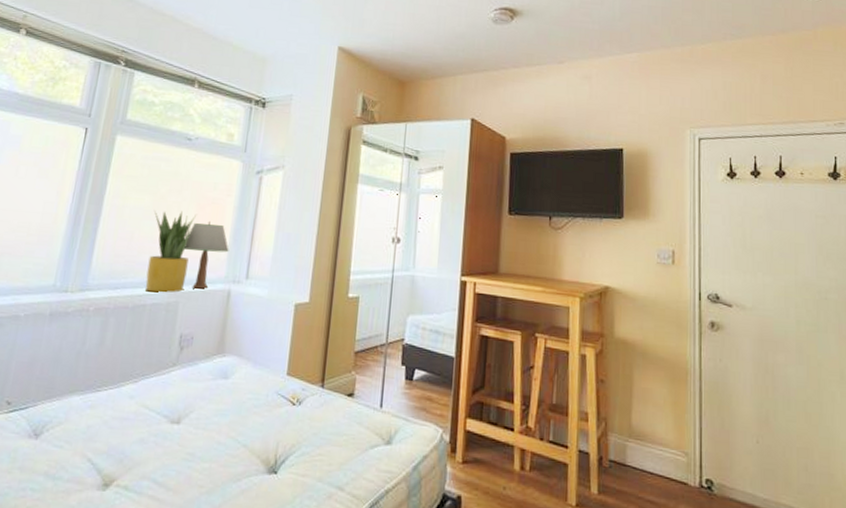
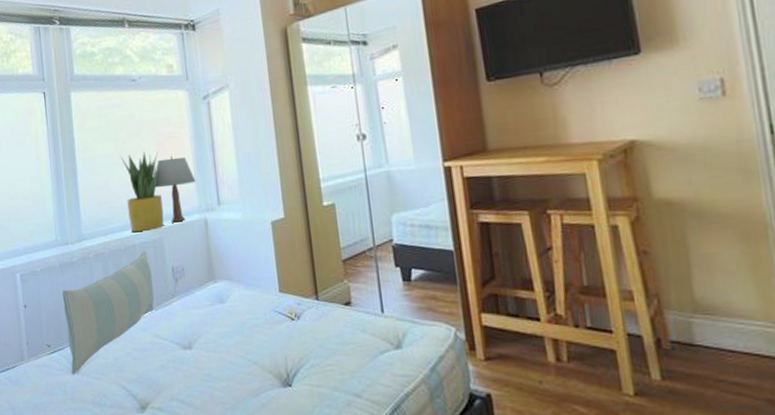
pillow: none [29,312,157,440] -> present [62,251,154,375]

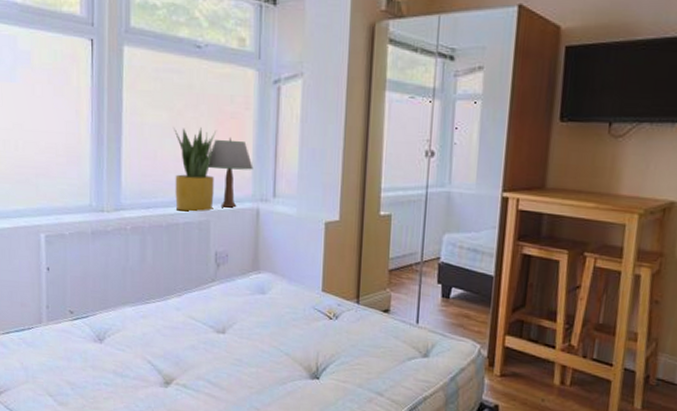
pillow: present [62,251,154,375] -> none [92,231,193,344]

